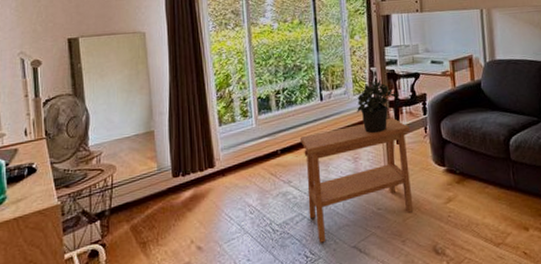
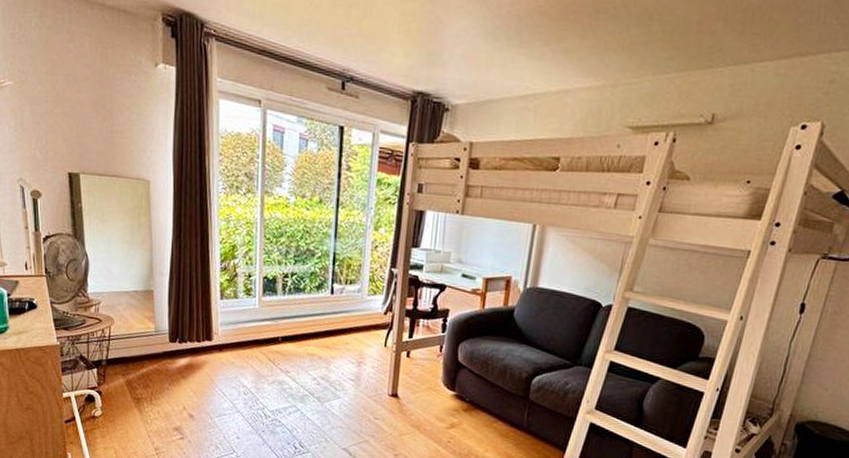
side table: present [300,117,414,243] -> none [303,327,424,438]
potted plant: present [357,80,398,134] -> none [369,284,417,342]

